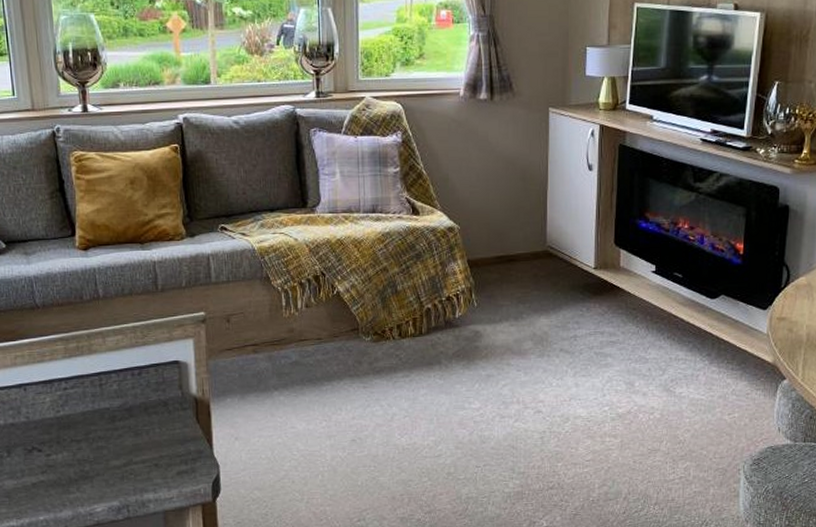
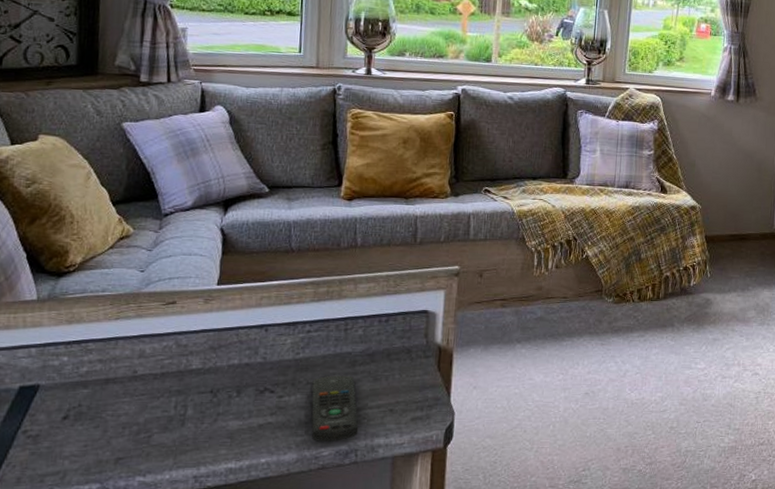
remote control: none [76,431,127,498] -> present [311,375,359,441]

